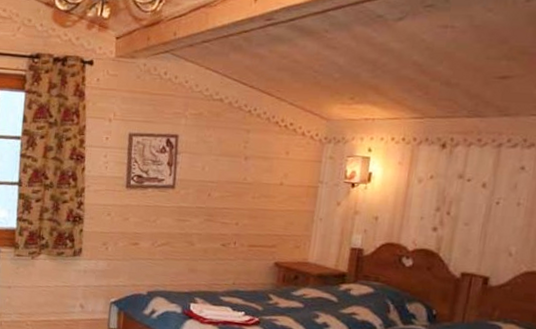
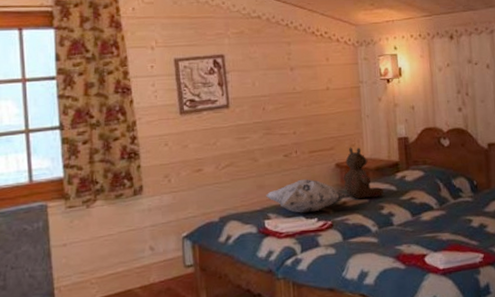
decorative pillow: none [195,271,285,306] -> present [265,179,351,213]
teddy bear: none [280,248,322,305] -> present [343,147,383,199]

